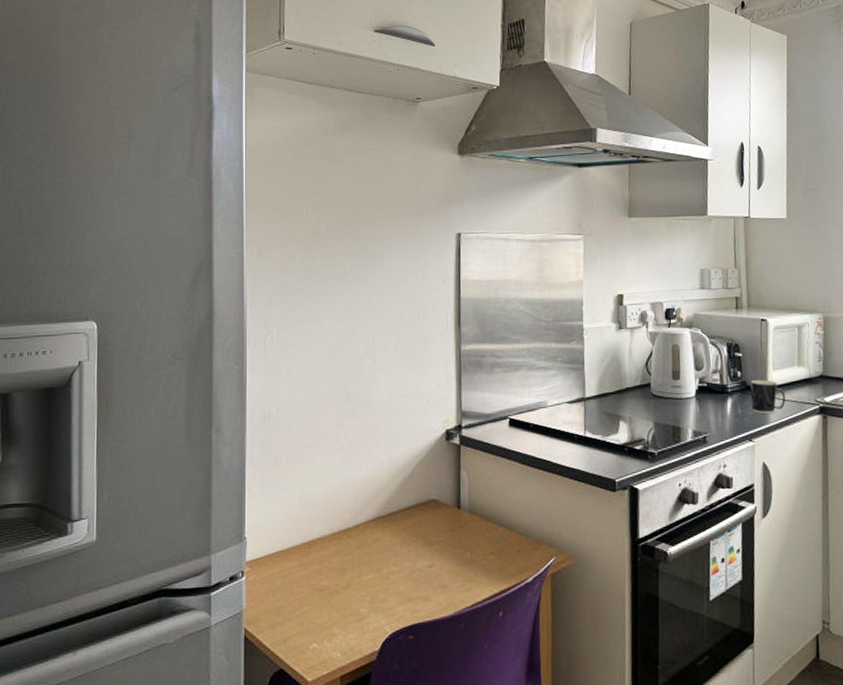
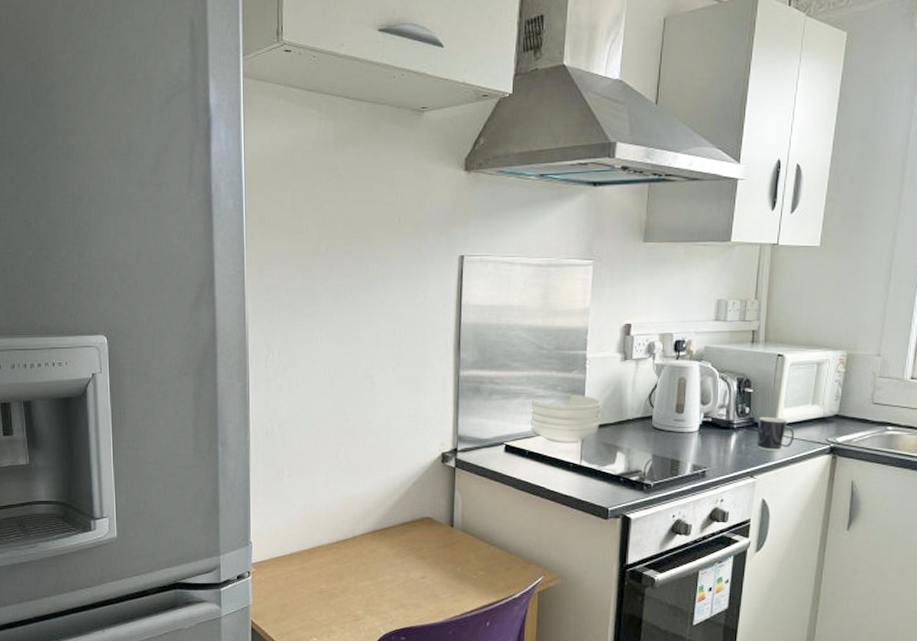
bowl: none [531,364,602,415] -> present [528,394,602,444]

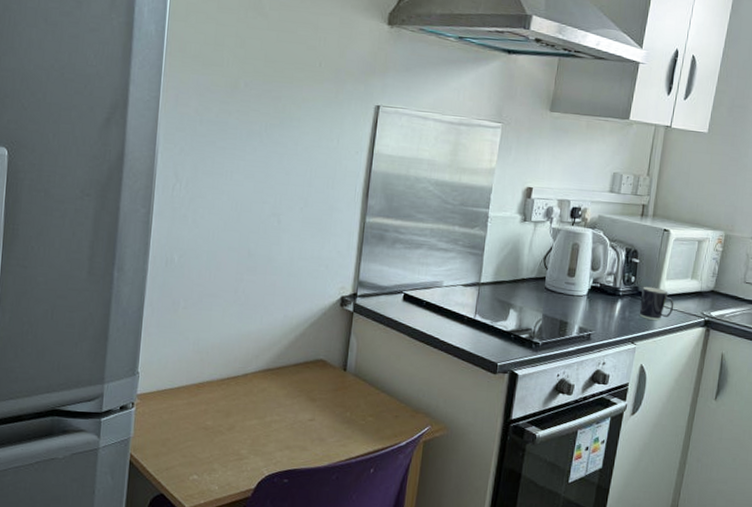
bowl: present [528,394,602,444] -> none [428,249,500,298]

